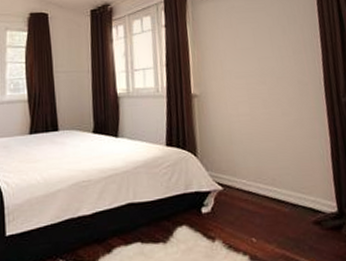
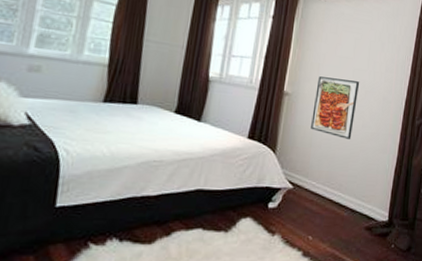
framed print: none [223,70,273,131] -> present [311,76,360,139]

